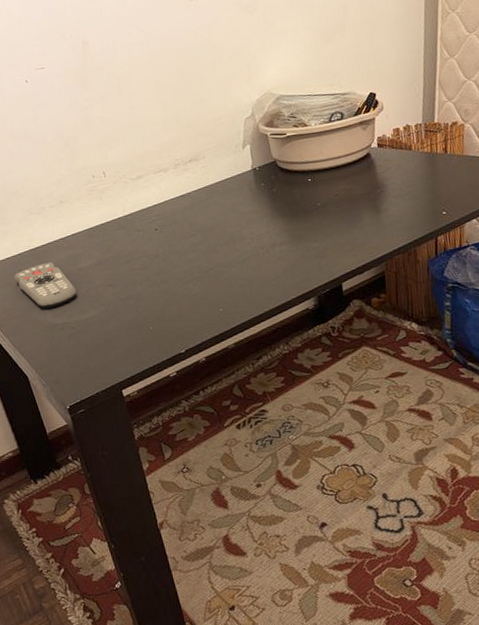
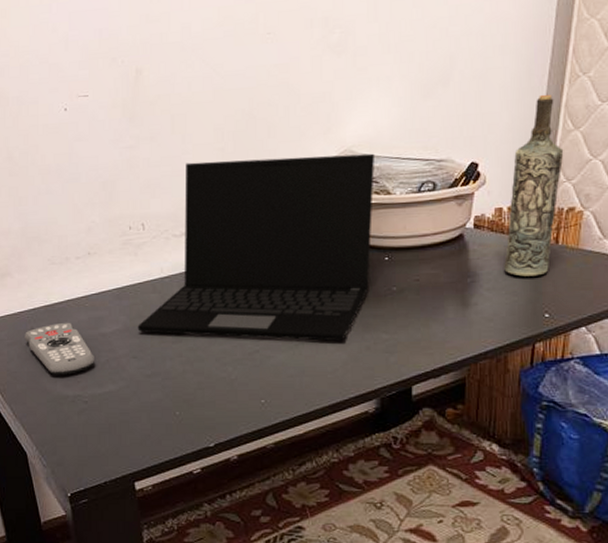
laptop: none [109,93,298,264] -> present [137,153,375,342]
bottle: none [404,30,444,184] -> present [504,94,564,277]

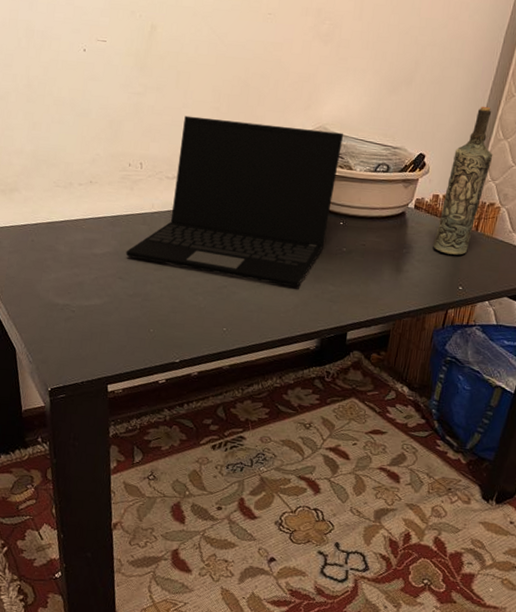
remote control: present [25,322,94,375] -> none [25,239,85,286]

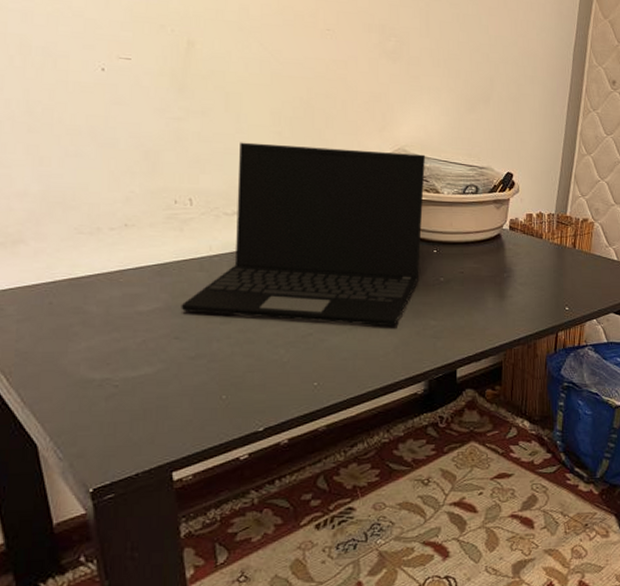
bottle: present [433,106,493,255] -> none [533,122,580,275]

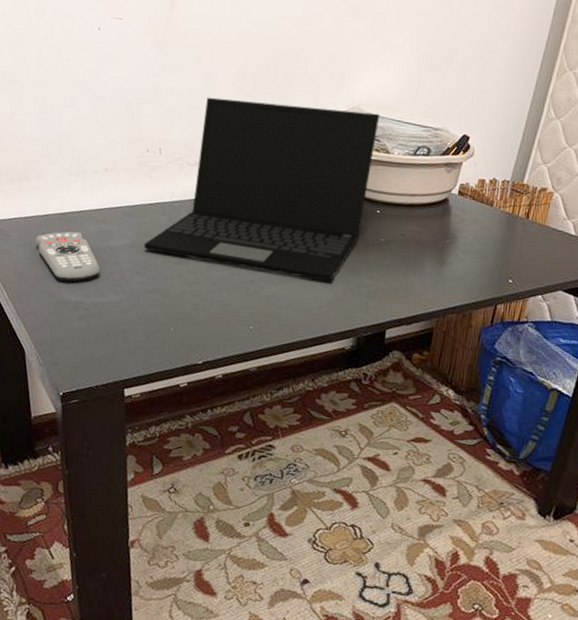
remote control: none [40,298,128,356] -> present [35,231,100,281]

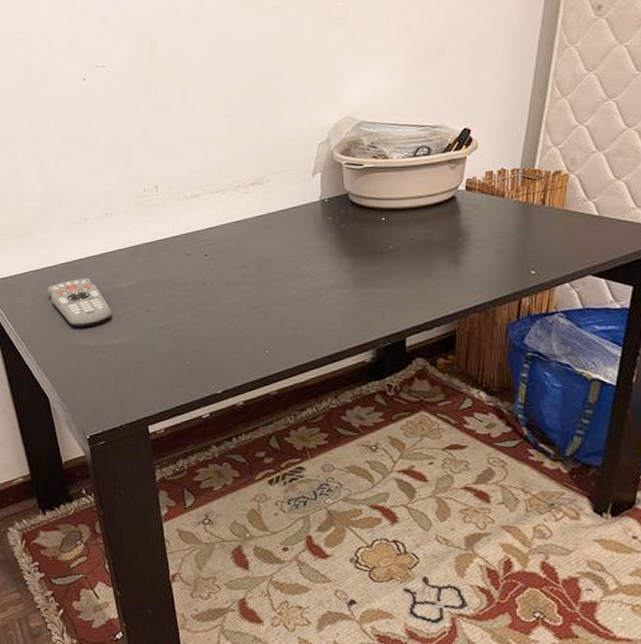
laptop: present [143,97,380,282] -> none [151,120,374,296]

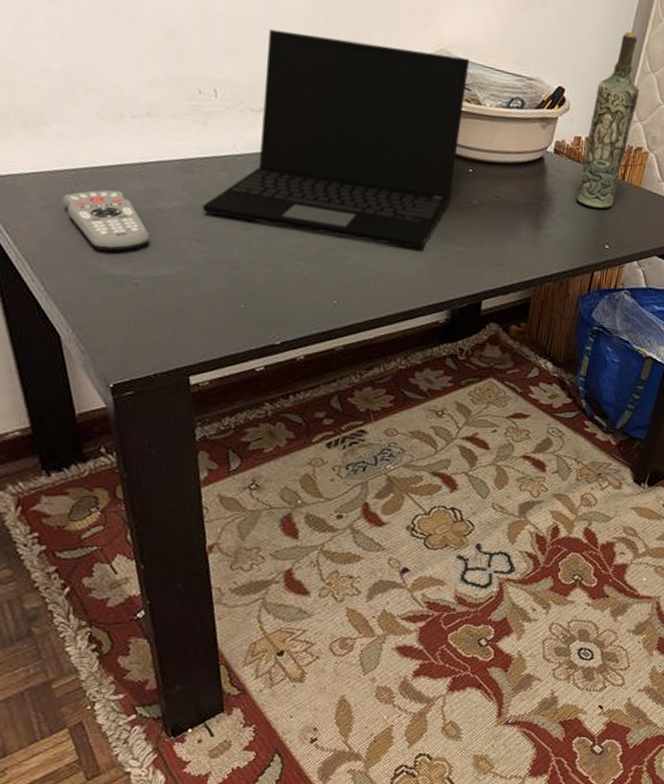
laptop: none [151,120,374,296] -> present [202,29,470,249]
bottle: none [493,63,552,236] -> present [576,31,640,209]

